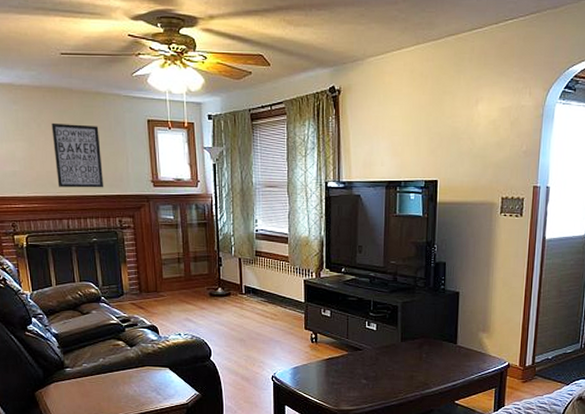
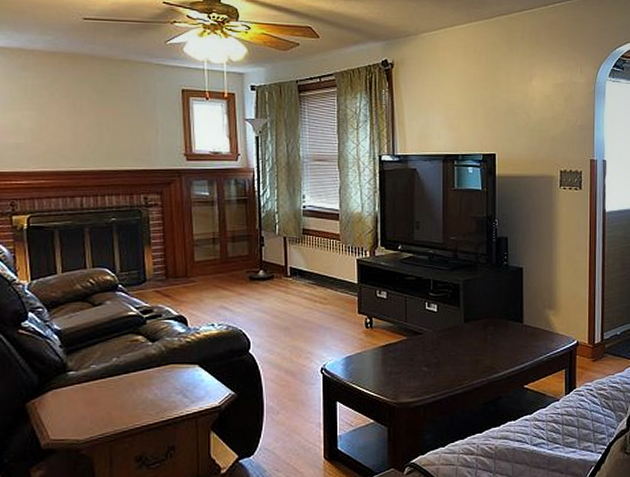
wall art: present [51,122,104,188] -> none [67,91,128,162]

